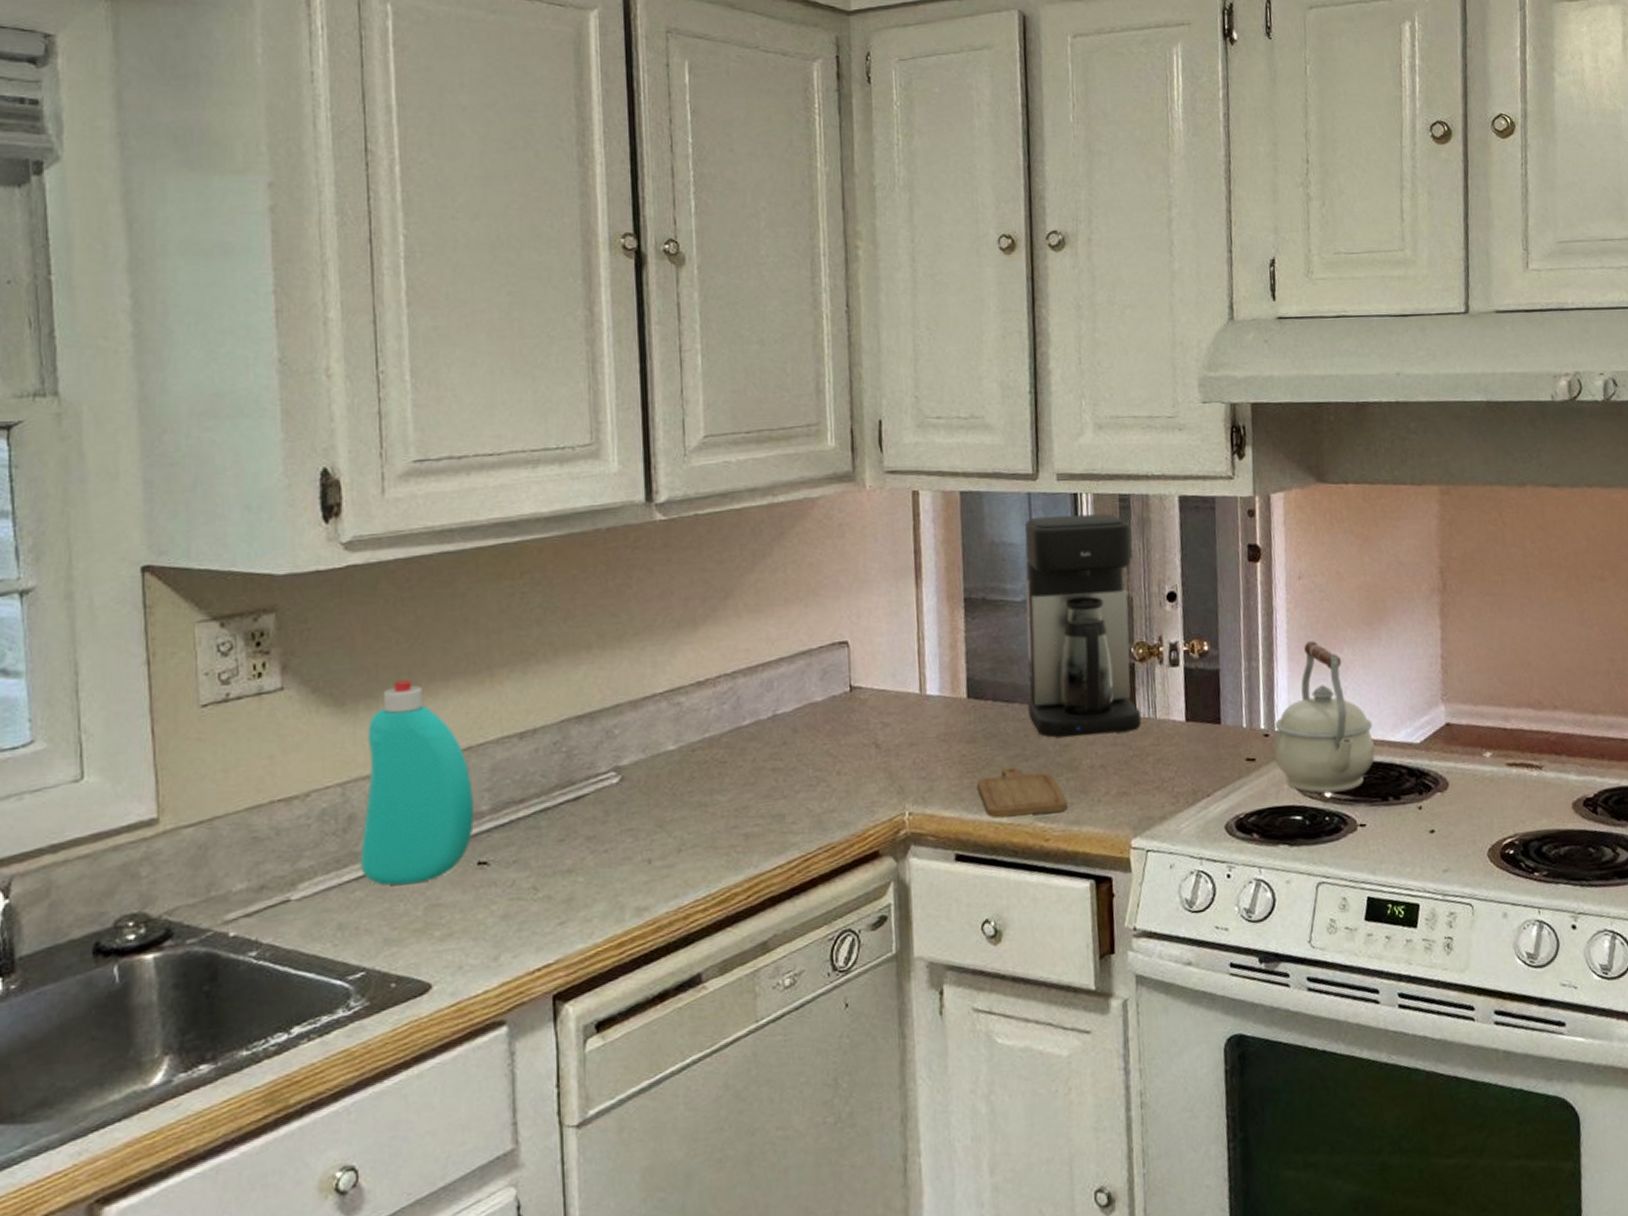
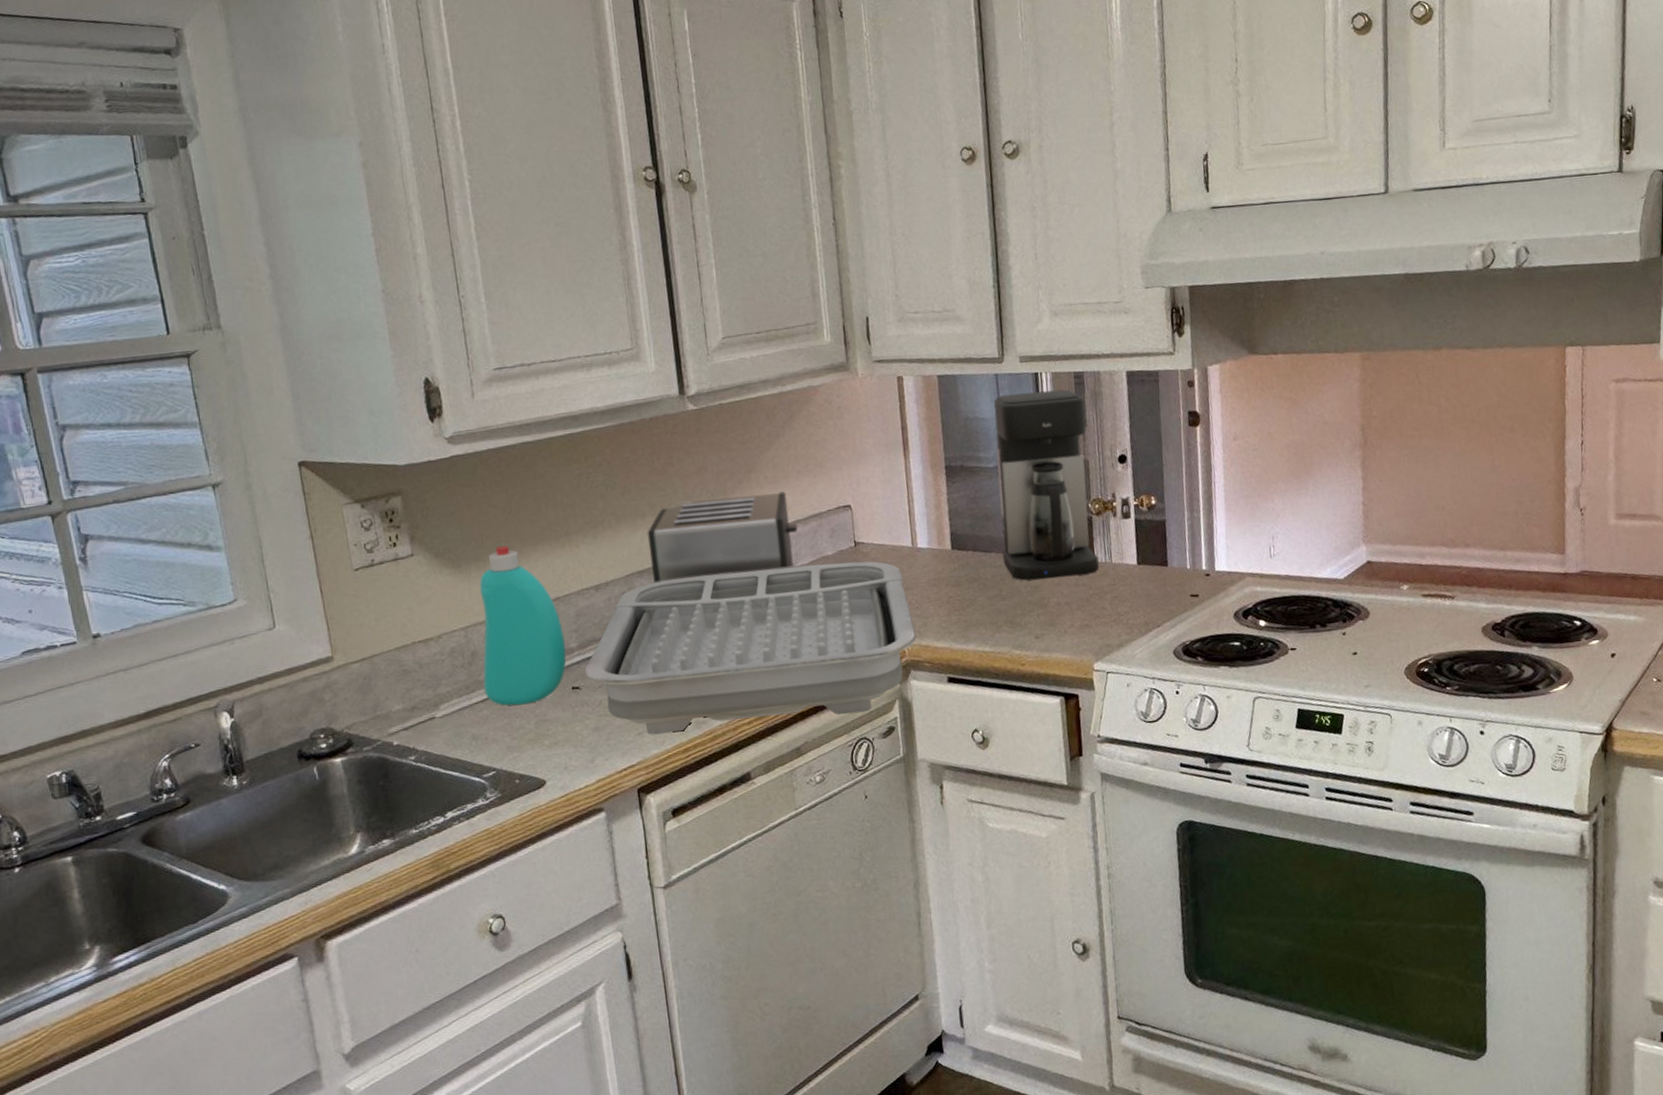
dish rack: none [496,710,920,925] -> present [584,561,917,735]
toaster: none [591,622,782,731] -> present [647,491,798,583]
chopping board: present [977,767,1068,818] -> none [963,605,1039,647]
kettle: present [1273,641,1375,794] -> none [1214,493,1304,623]

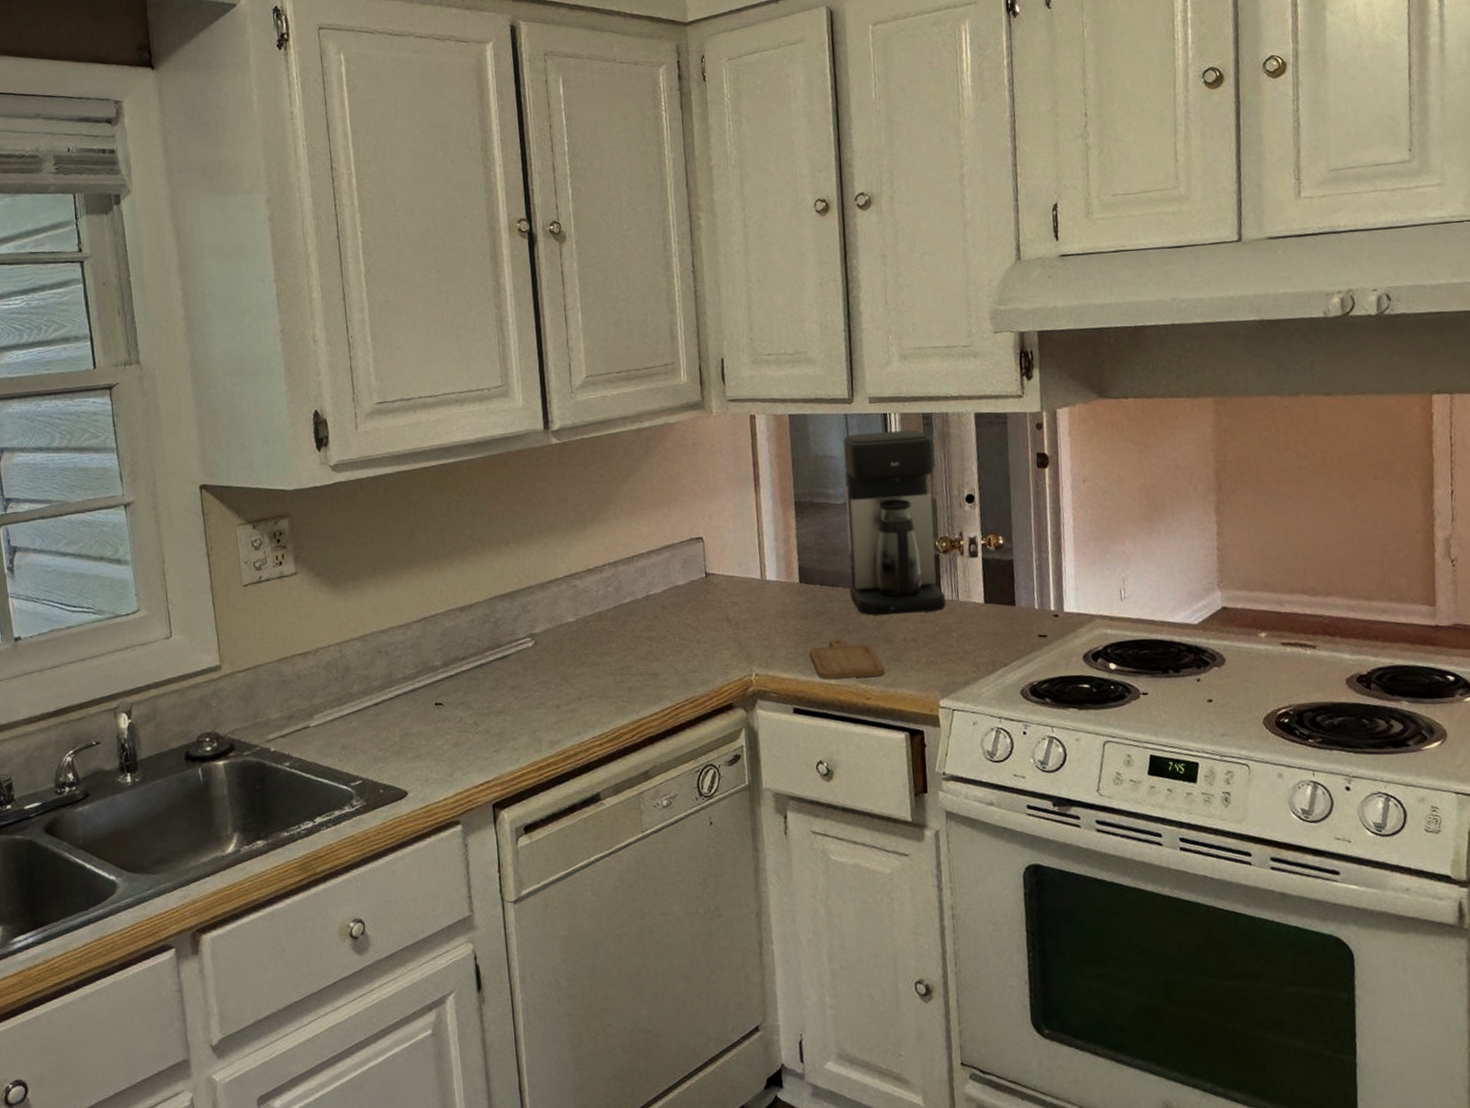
bottle: present [479,546,567,706] -> none [354,567,431,719]
dish rack: present [584,561,917,735] -> none [447,592,764,753]
toaster: present [647,491,798,583] -> none [510,522,652,607]
chopping board: none [963,605,1039,647] -> present [809,639,885,680]

